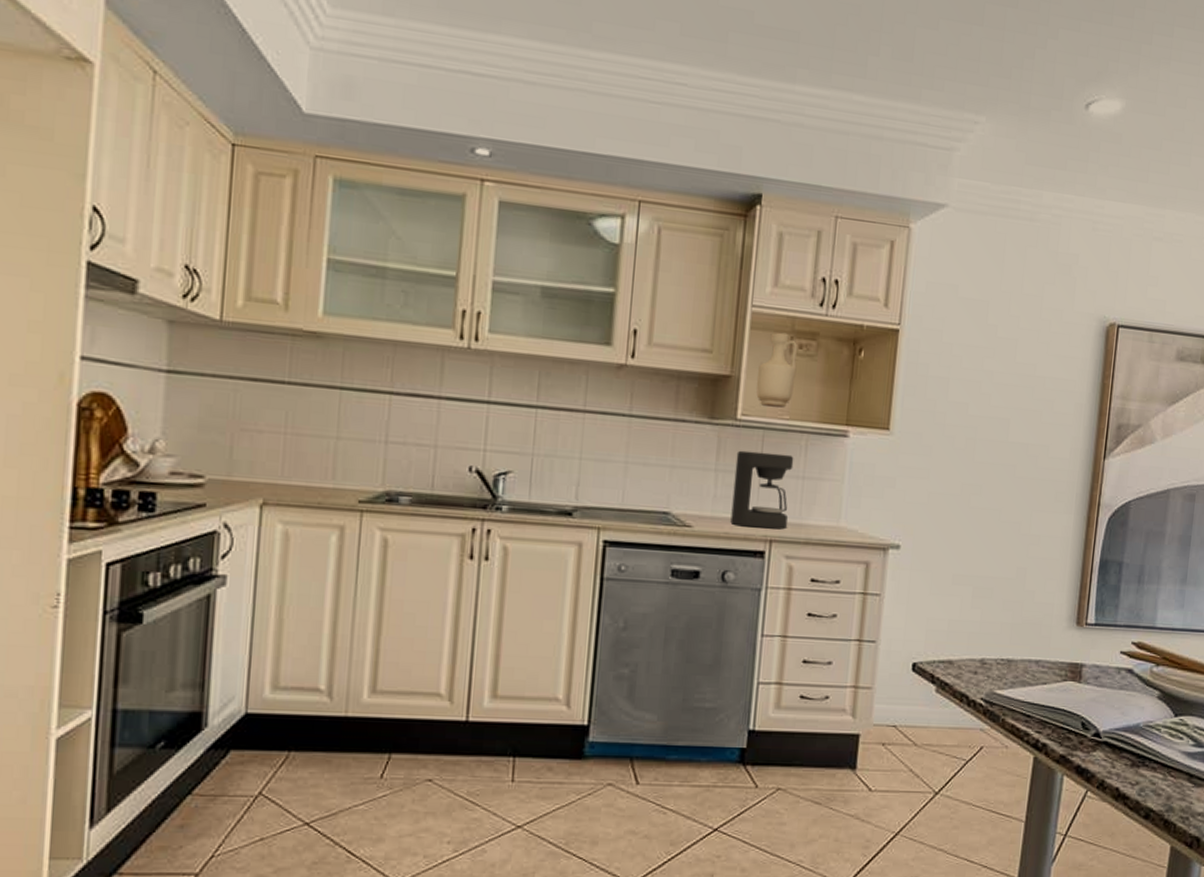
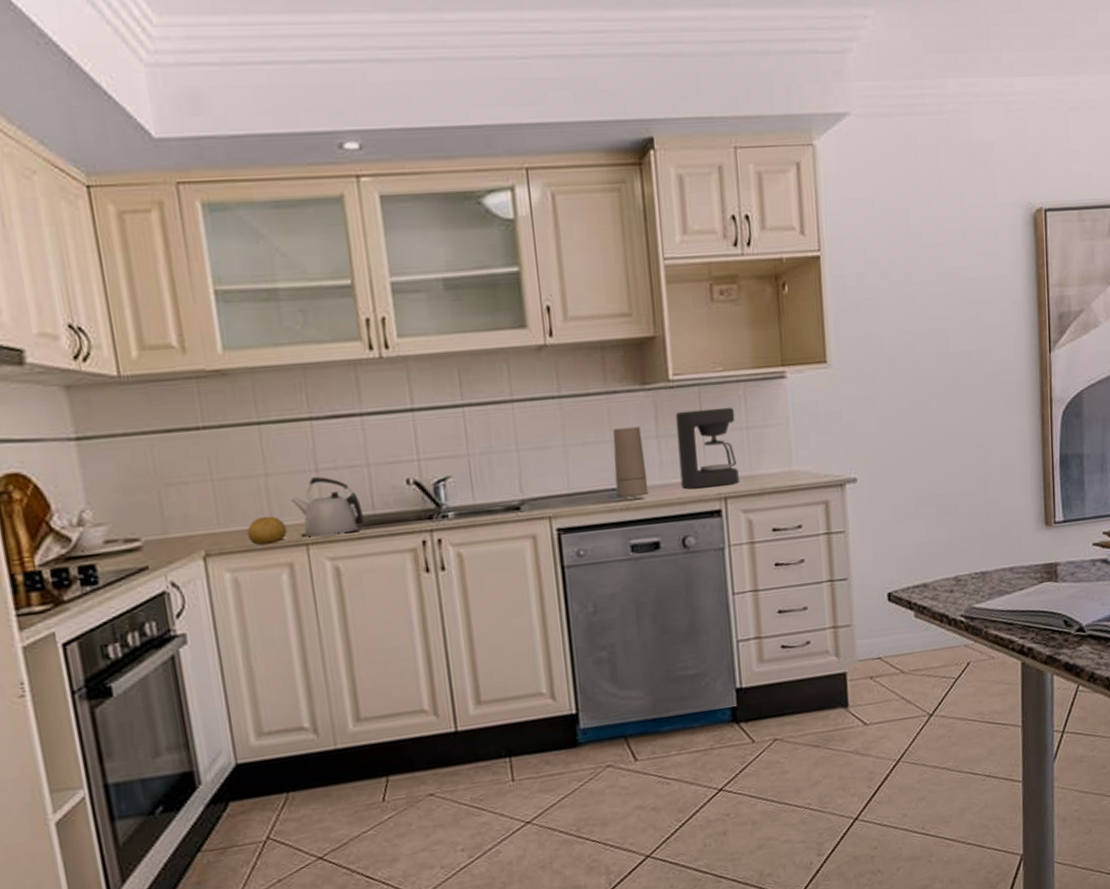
fruit: none [306,476,346,505] -> present [246,515,287,546]
kettle: none [356,448,422,508] -> present [291,476,365,538]
canister: none [667,455,702,524] -> present [612,426,649,498]
ceramic jug: present [756,332,798,408] -> none [682,281,722,362]

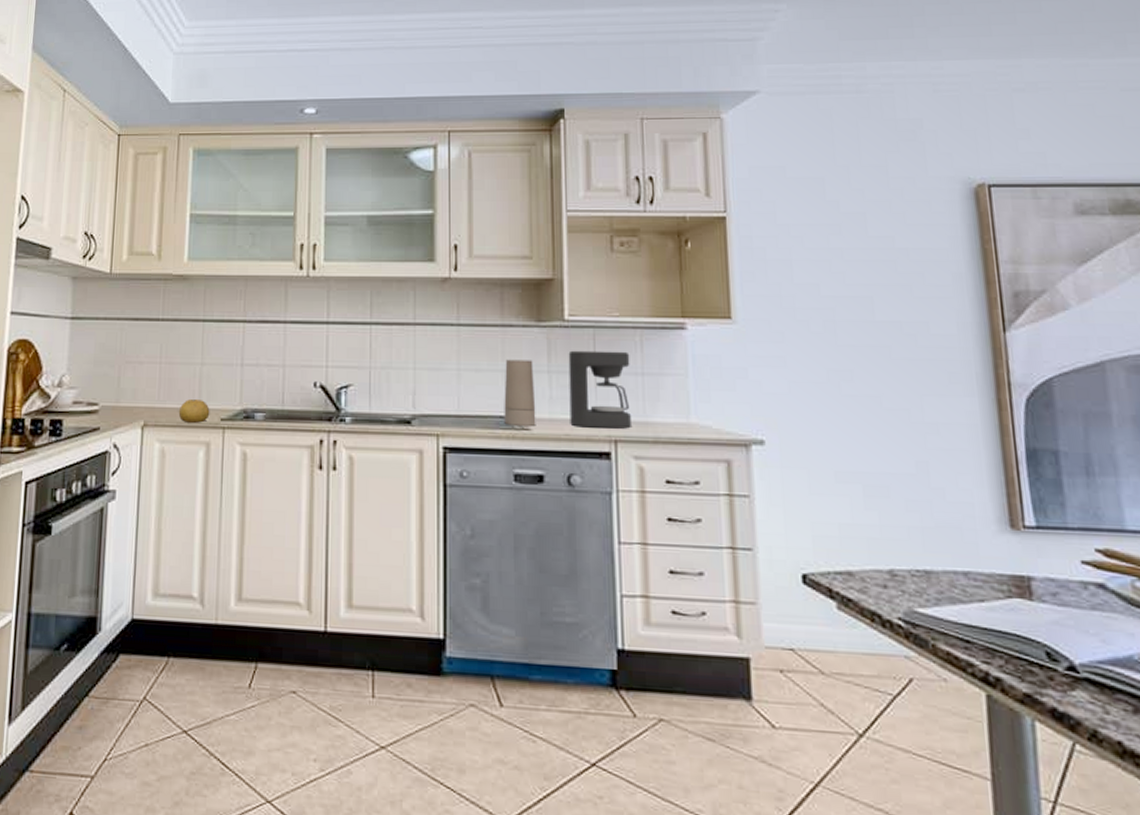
kettle: present [291,476,365,538] -> none [218,371,274,424]

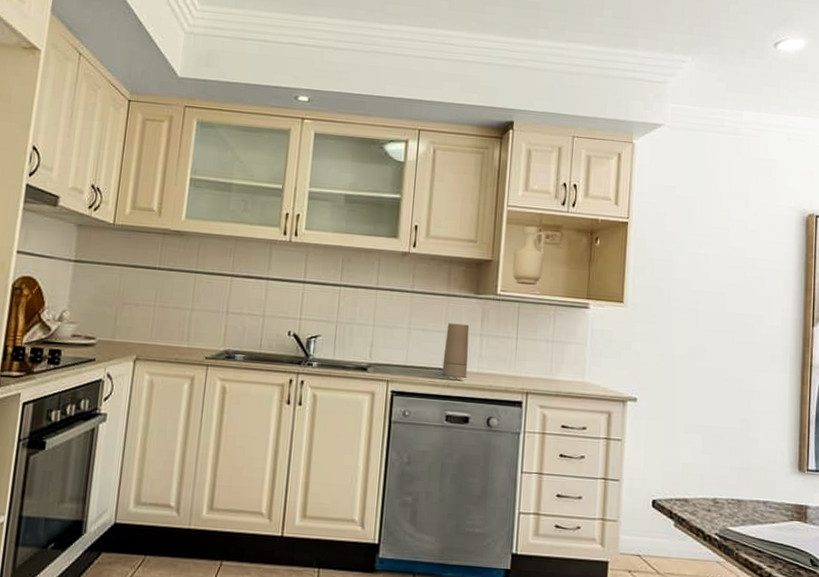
fruit: present [178,398,210,424] -> none [168,339,196,361]
coffee maker: present [568,350,631,429] -> none [493,319,545,384]
ceramic jug: none [581,232,621,305] -> present [512,226,546,285]

